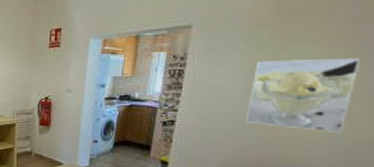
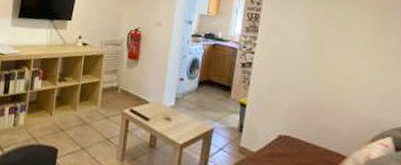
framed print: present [245,57,361,132] -> none [308,13,387,83]

